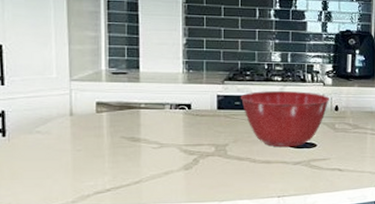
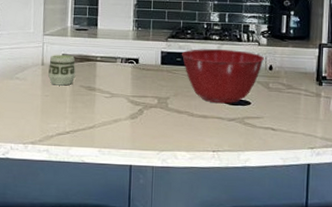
cup: none [79,103,115,138] -> present [48,55,76,86]

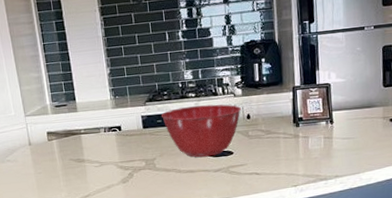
cup: present [48,55,76,86] -> none [36,132,64,163]

